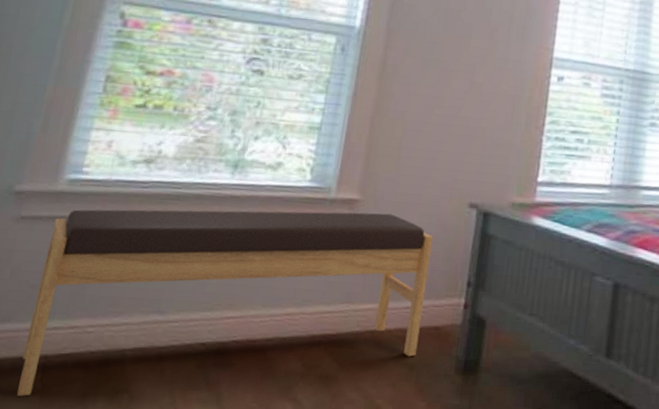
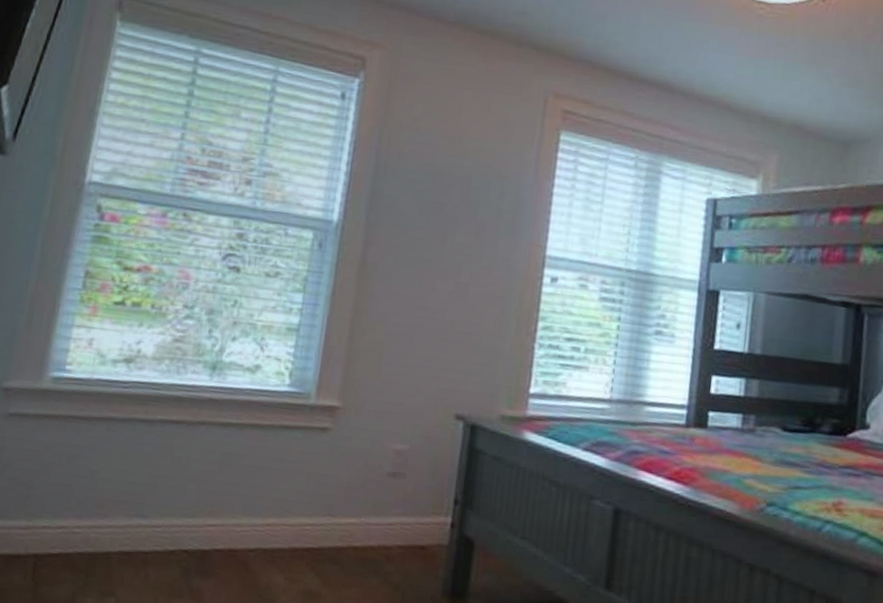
bench: present [17,209,434,396] -> none [11,408,418,594]

